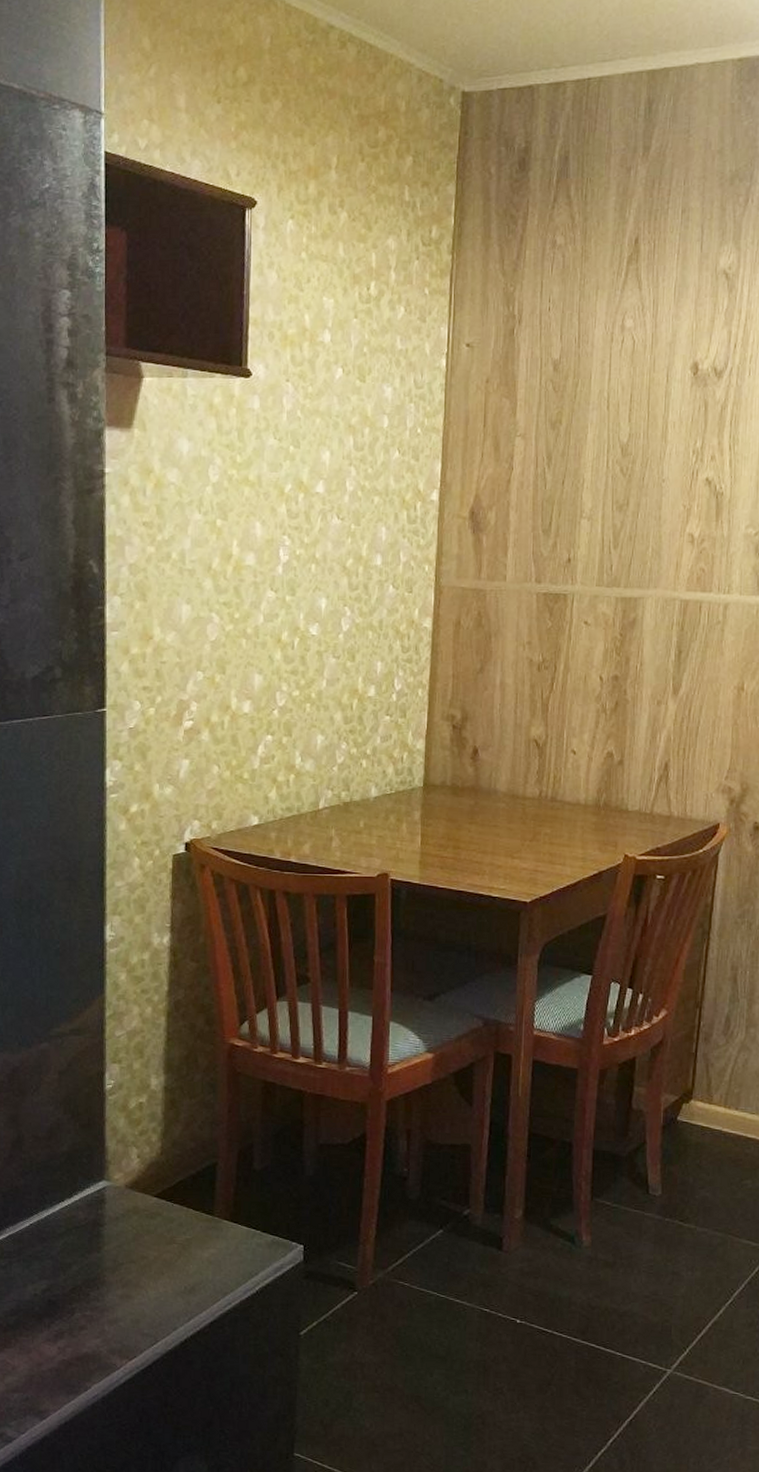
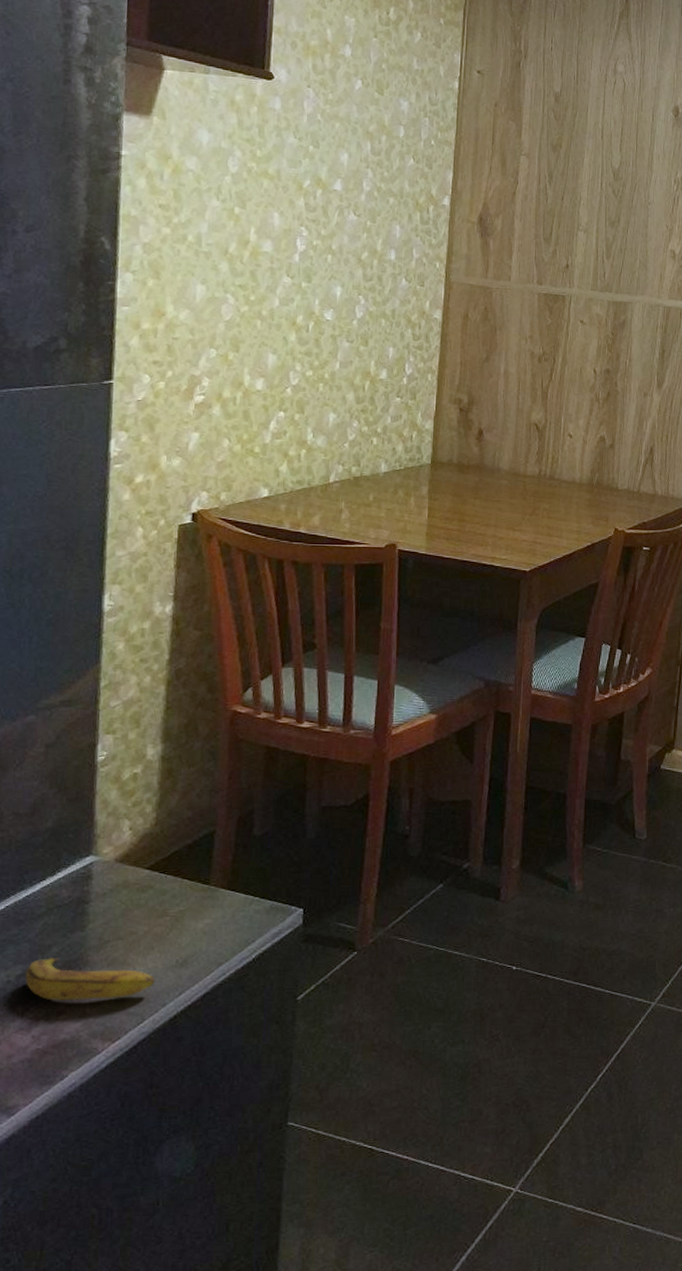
banana: none [49,1274,167,1319] -> present [25,957,156,1001]

